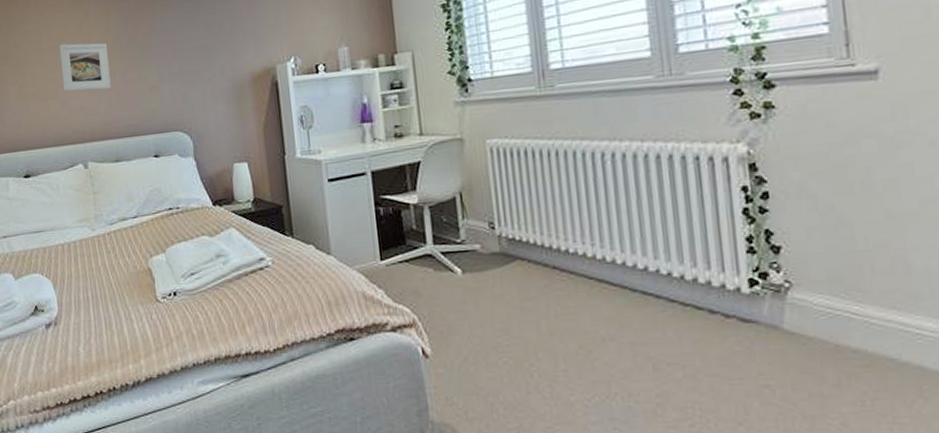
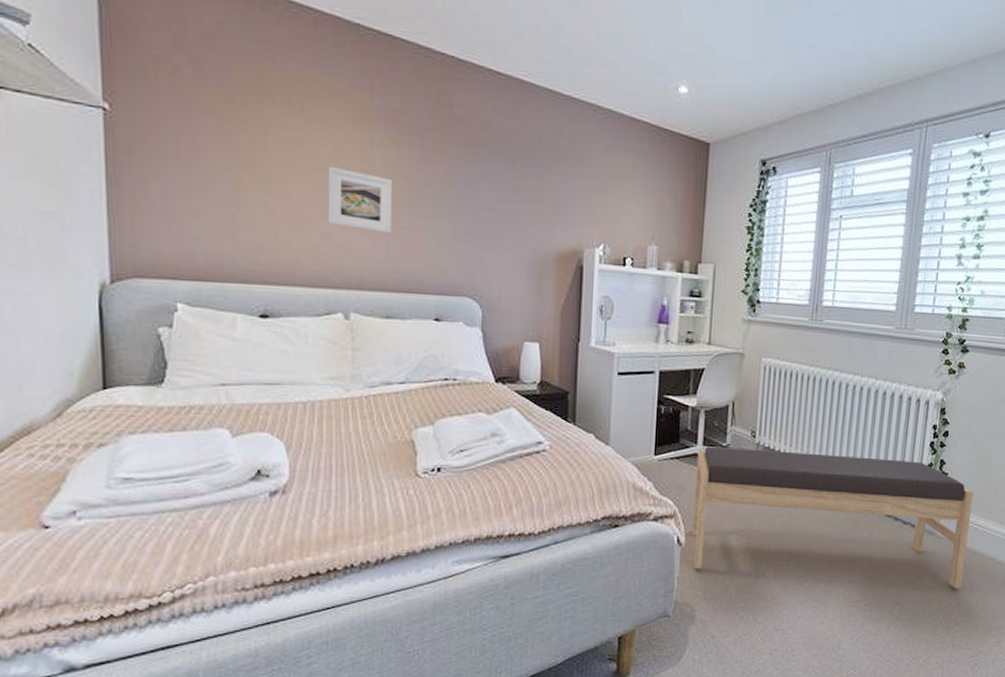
bench: none [428,235,843,403] -> present [691,446,974,589]

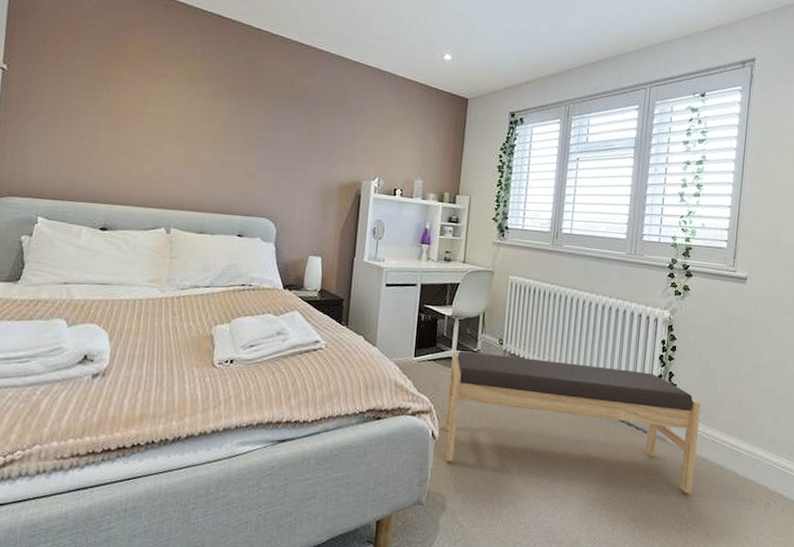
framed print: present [327,166,393,234] -> none [160,113,214,166]

